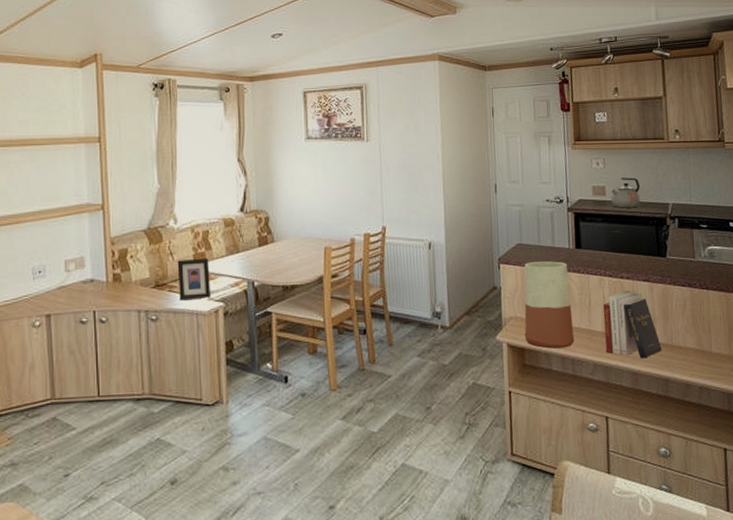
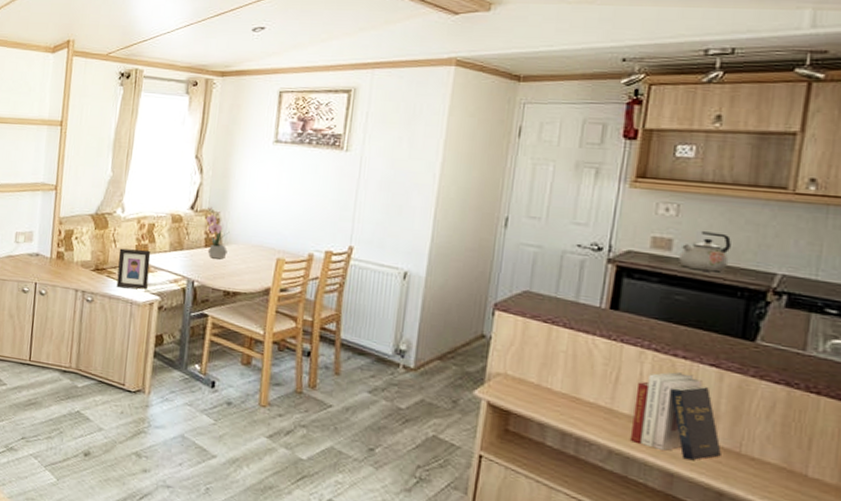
flower arrangement: none [255,207,280,257] -> present [205,207,230,260]
vase: present [524,261,575,349] -> none [513,314,594,424]

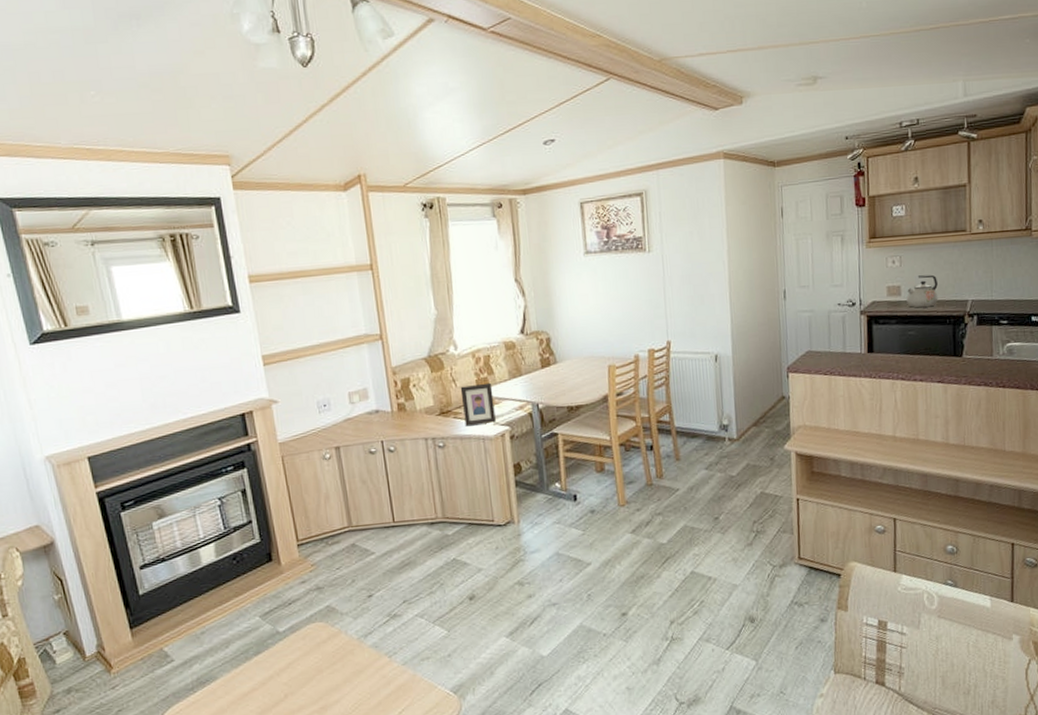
flower arrangement: present [205,207,230,260] -> none [536,328,563,378]
books: present [631,372,721,460] -> none [894,392,954,461]

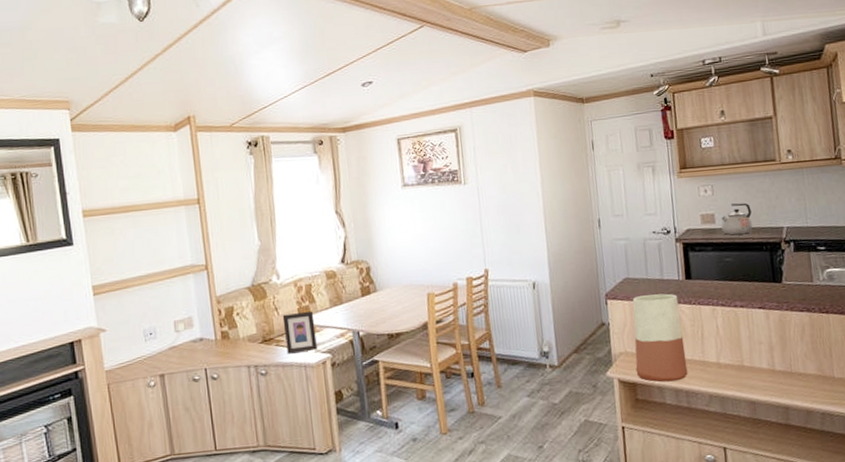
vase: none [813,367,864,456] -> present [632,293,688,383]

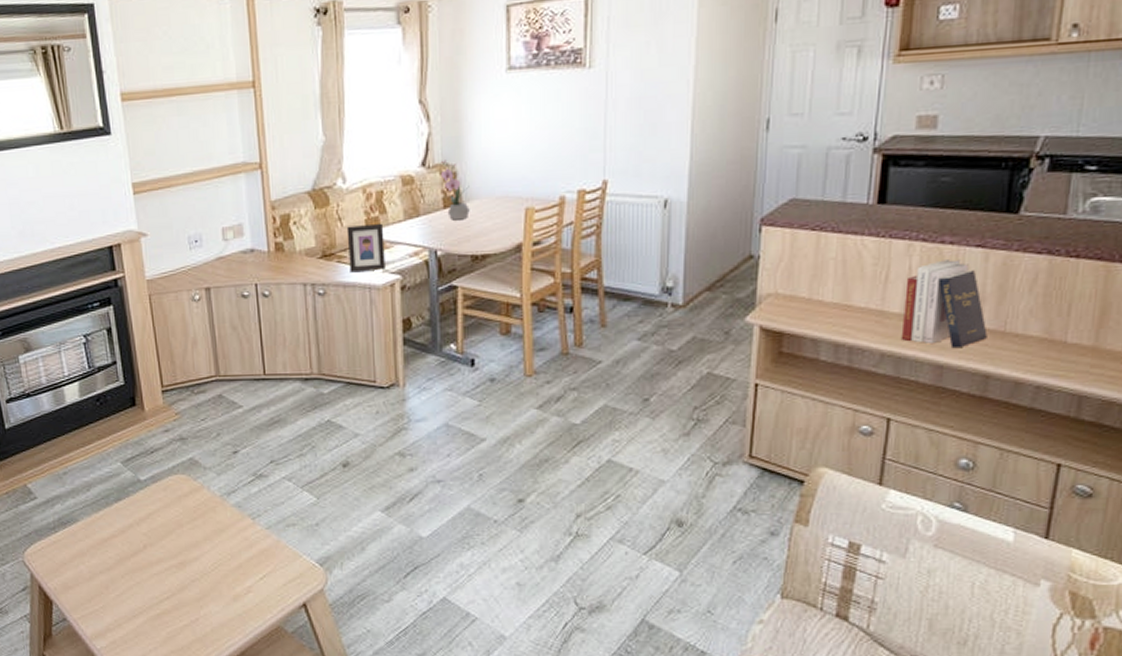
flower arrangement: none [357,257,383,306] -> present [440,160,470,221]
vase: present [632,293,688,383] -> none [785,221,862,334]
books: none [717,318,781,388] -> present [902,259,988,349]
kettle: present [721,203,753,236] -> none [944,100,995,146]

